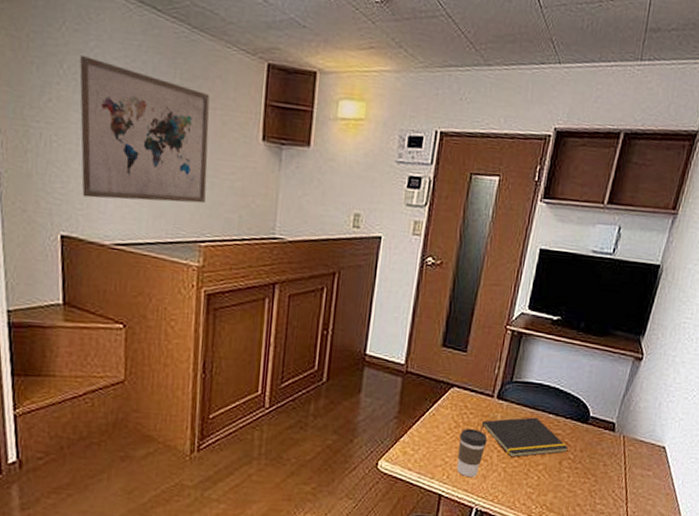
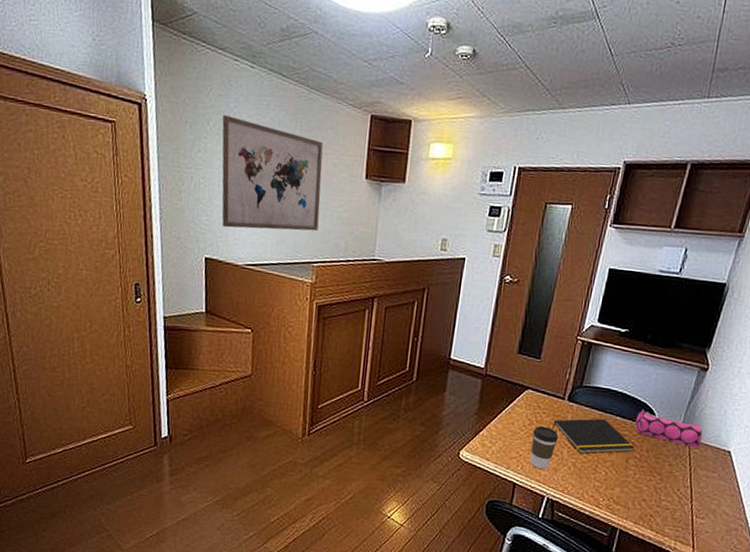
pencil case: none [568,405,638,445] -> present [634,410,703,448]

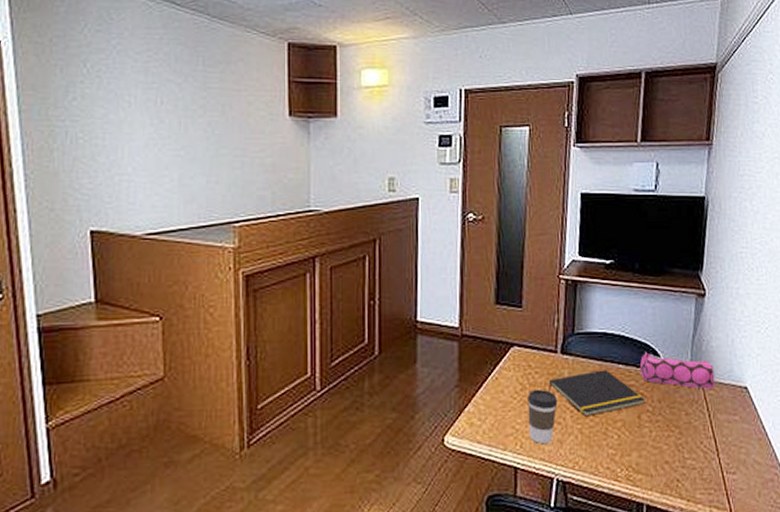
wall art: present [222,115,323,231] -> none [103,54,236,190]

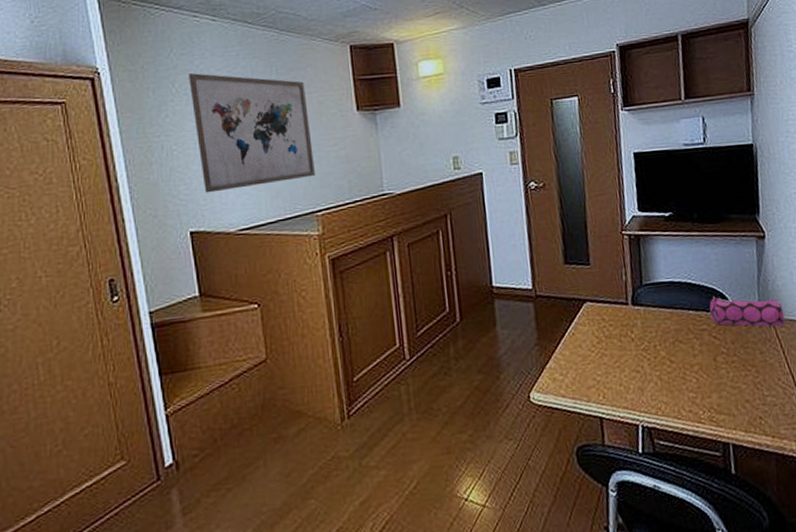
wall art: none [103,54,236,190] -> present [189,73,315,193]
coffee cup: present [528,389,558,445] -> none [605,340,635,394]
notepad: present [548,370,646,417] -> none [623,316,720,363]

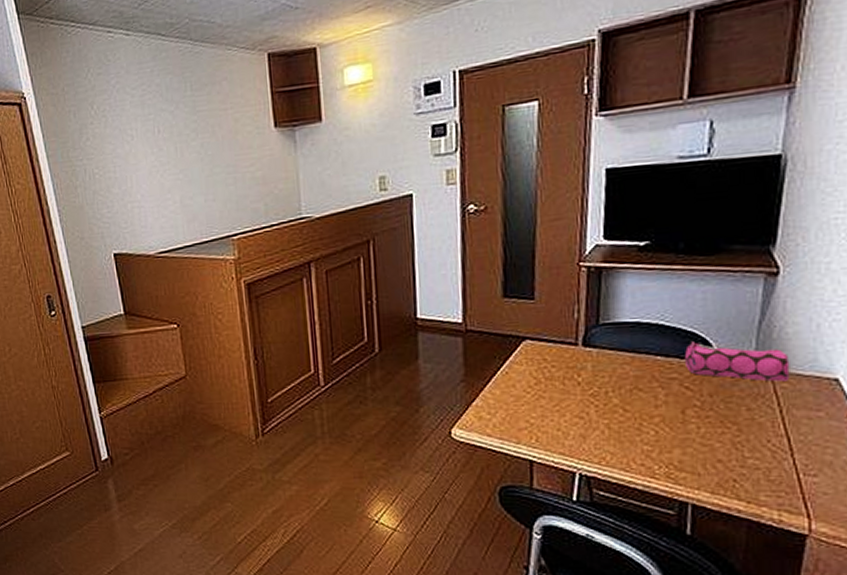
wall art: present [189,73,315,193] -> none [106,93,231,216]

